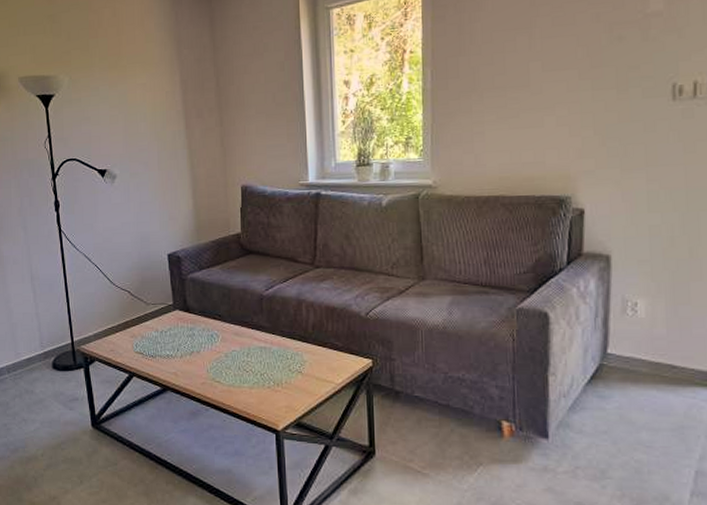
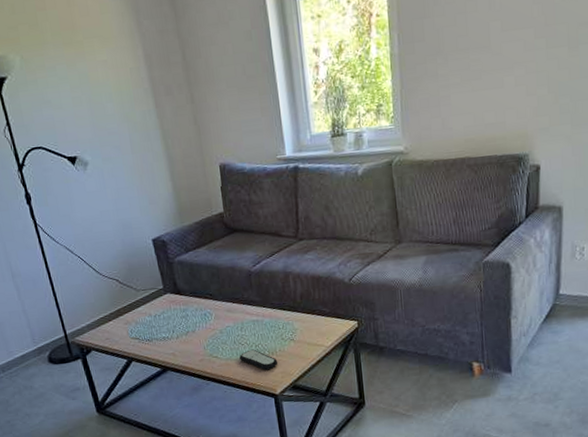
remote control: none [243,378,282,403] -> present [239,349,277,371]

